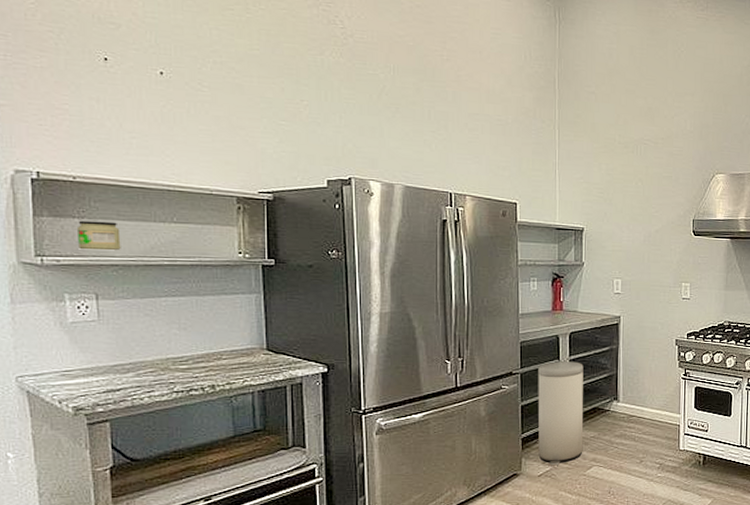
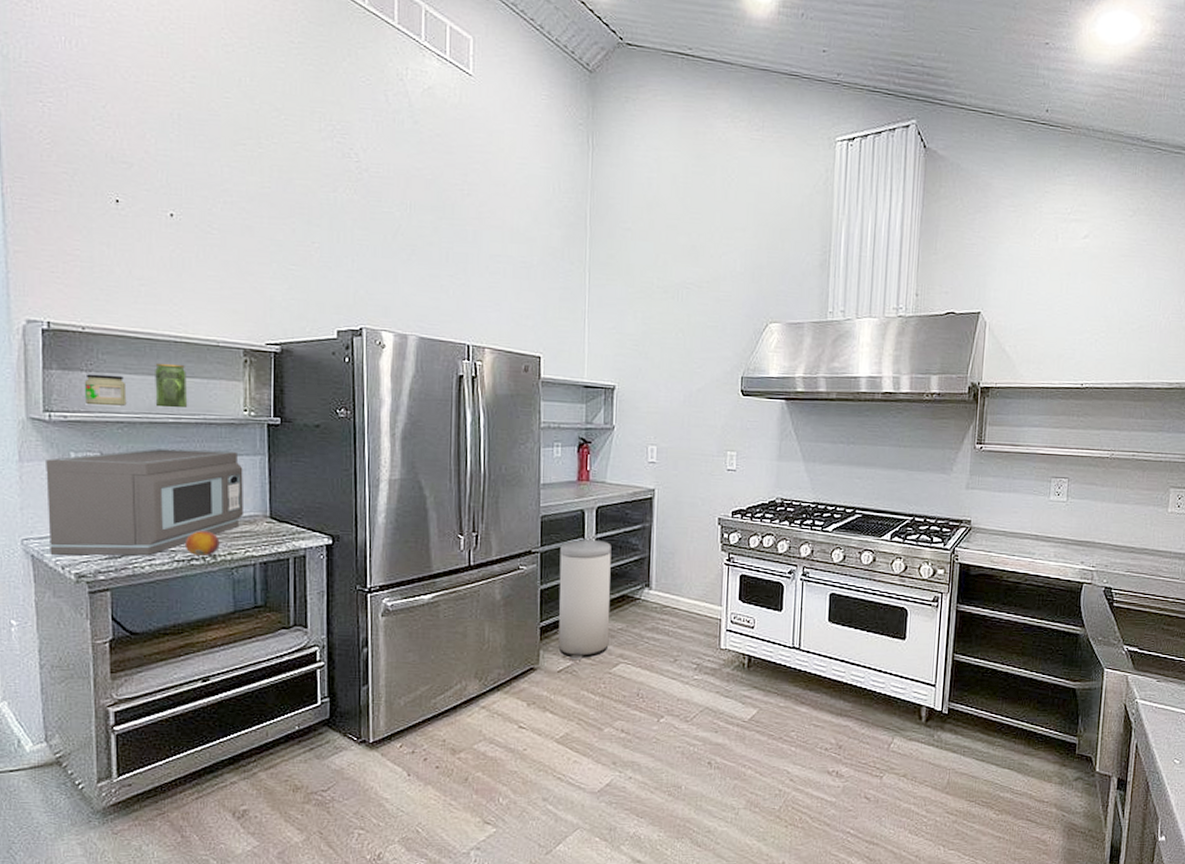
microwave: none [39,289,240,390] -> present [46,449,243,556]
jar: none [149,210,183,252] -> present [155,363,188,409]
fruit: none [183,364,218,386] -> present [184,531,220,556]

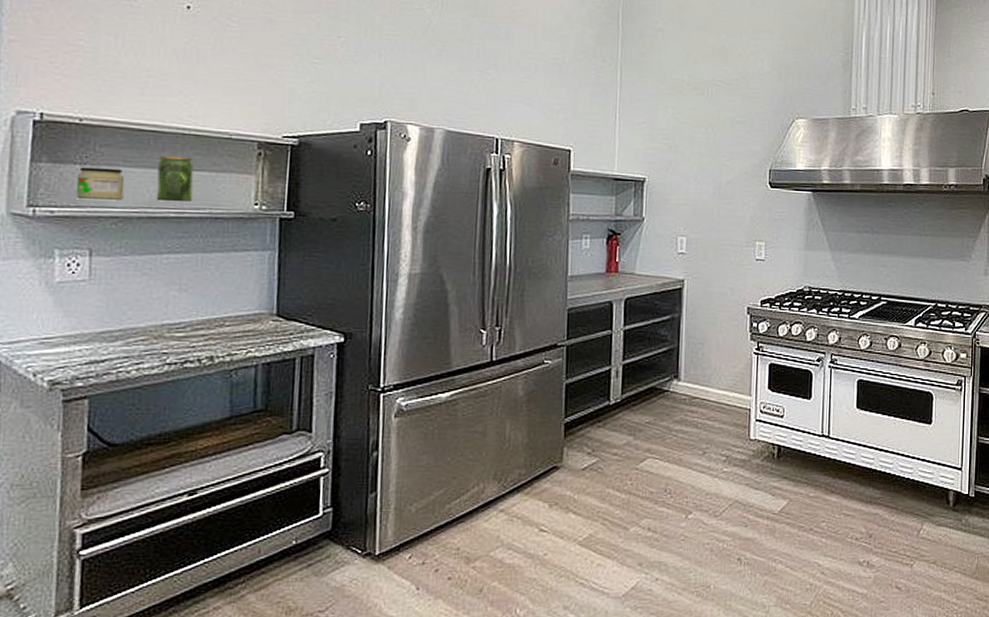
microwave: present [46,449,243,556] -> none [20,245,250,361]
fruit: present [184,531,220,556] -> none [178,331,219,357]
pedal bin: present [558,539,612,661] -> none [583,332,640,457]

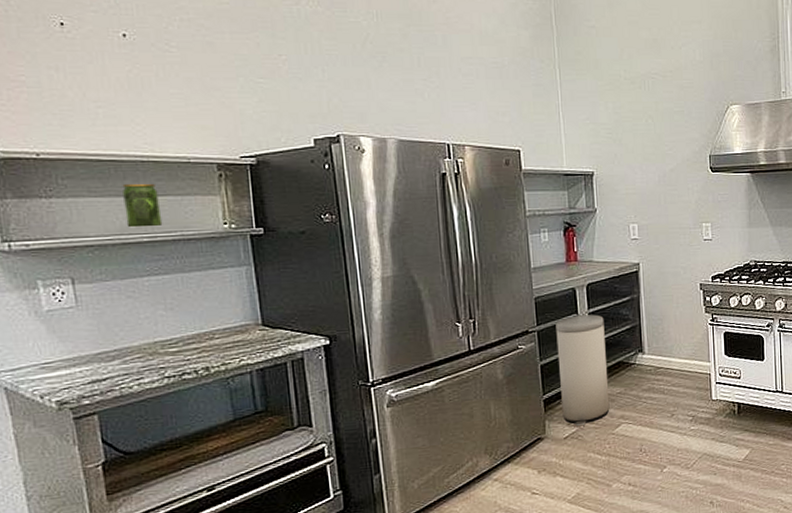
jar: present [76,167,125,201] -> none [44,199,95,232]
pedal bin: none [583,332,640,457] -> present [555,314,610,427]

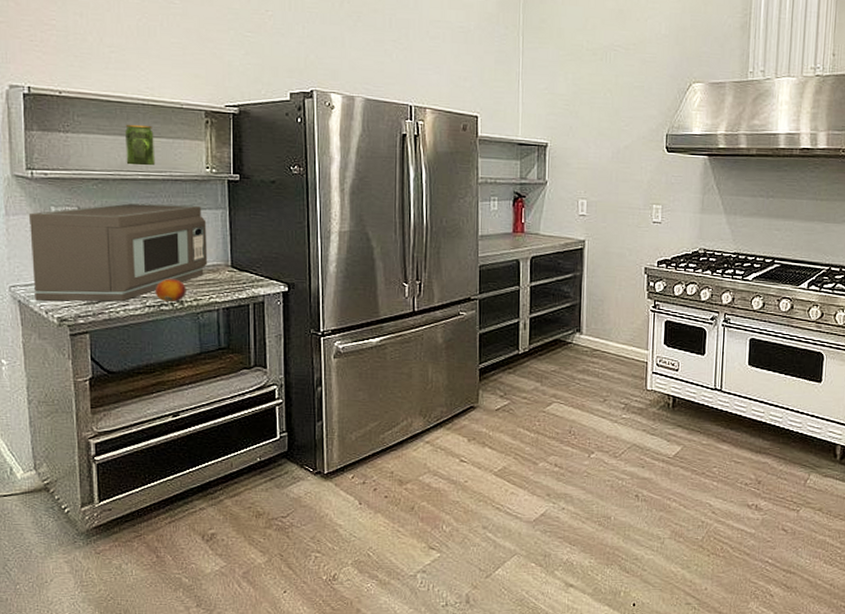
microwave: none [10,265,234,385] -> present [29,203,207,302]
fruit: none [173,344,212,370] -> present [155,279,186,302]
pedal bin: present [555,314,610,427] -> none [496,287,545,400]

